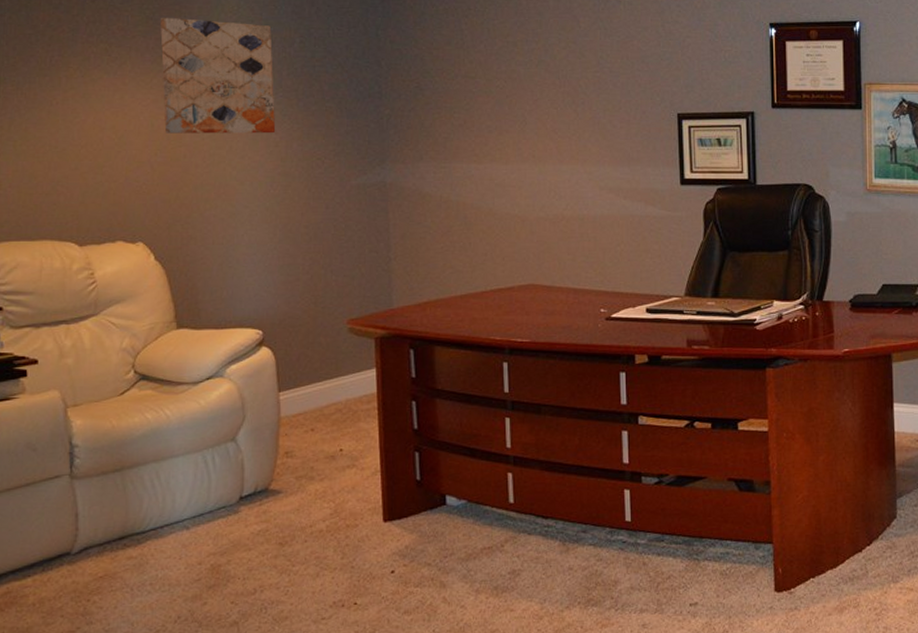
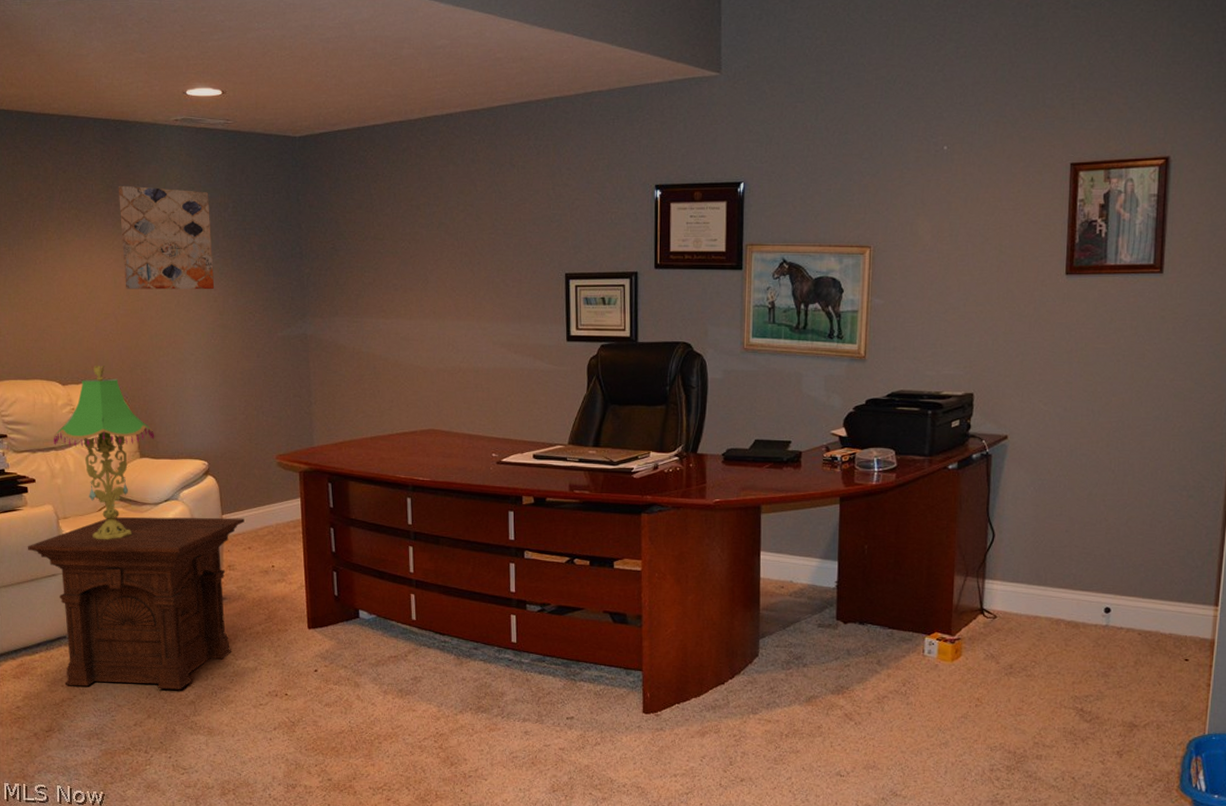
side table: none [22,395,307,616] -> present [27,517,245,690]
table lamp: none [63,221,197,429] -> present [53,364,155,539]

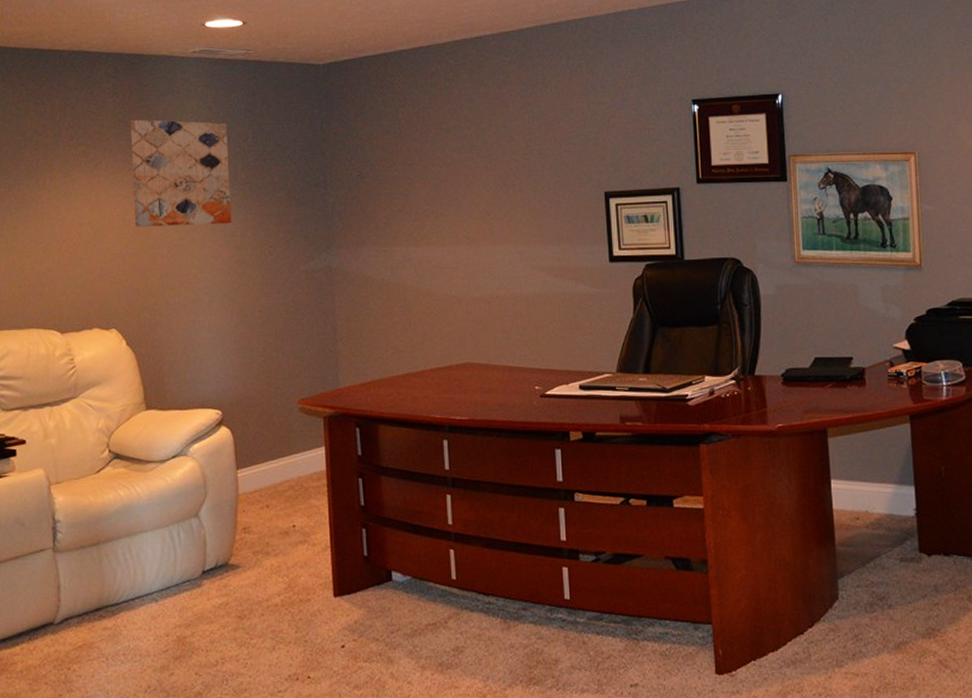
side table: present [27,517,245,690] -> none [12,472,262,683]
table lamp: present [53,364,155,539] -> none [47,309,163,505]

